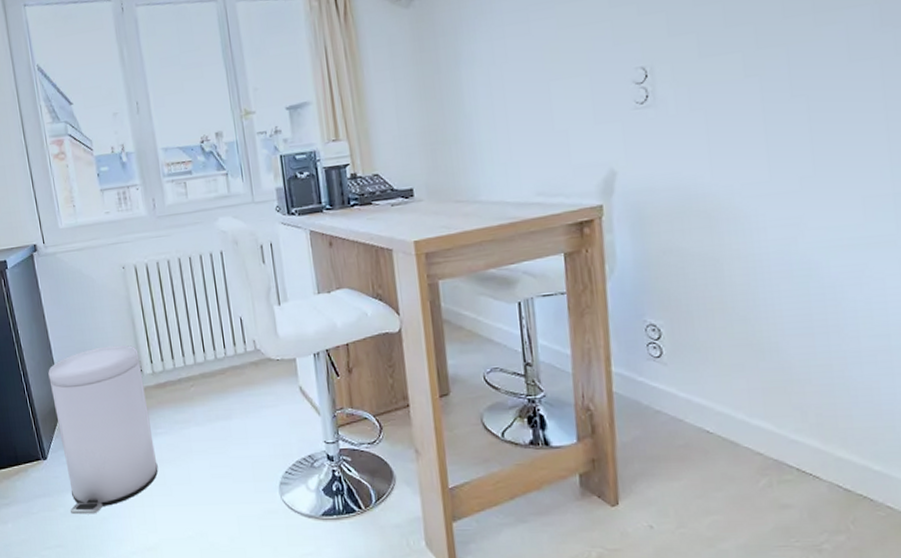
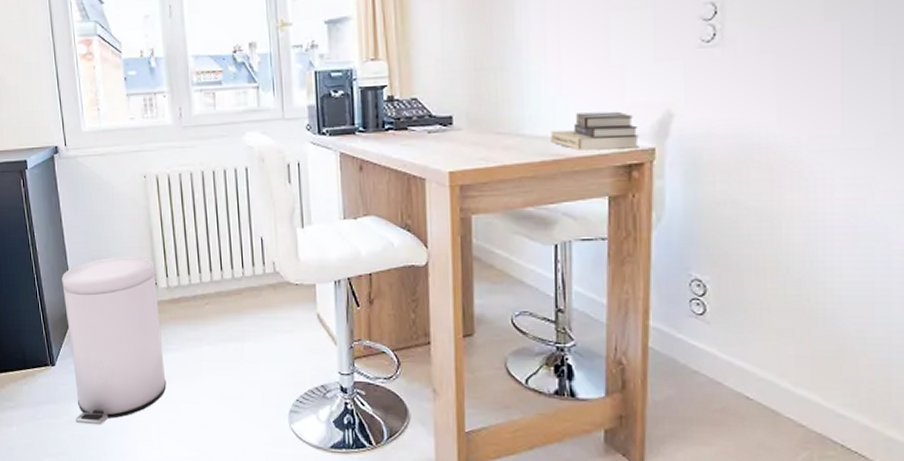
books: none [506,173,588,212] -> present [551,111,639,151]

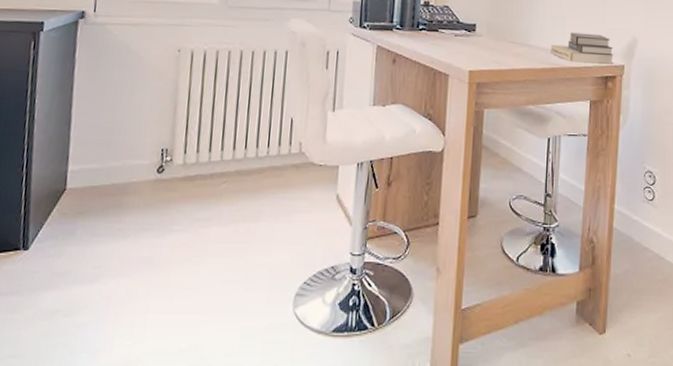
pedal bin: present [62,256,167,425] -> none [41,129,173,319]

